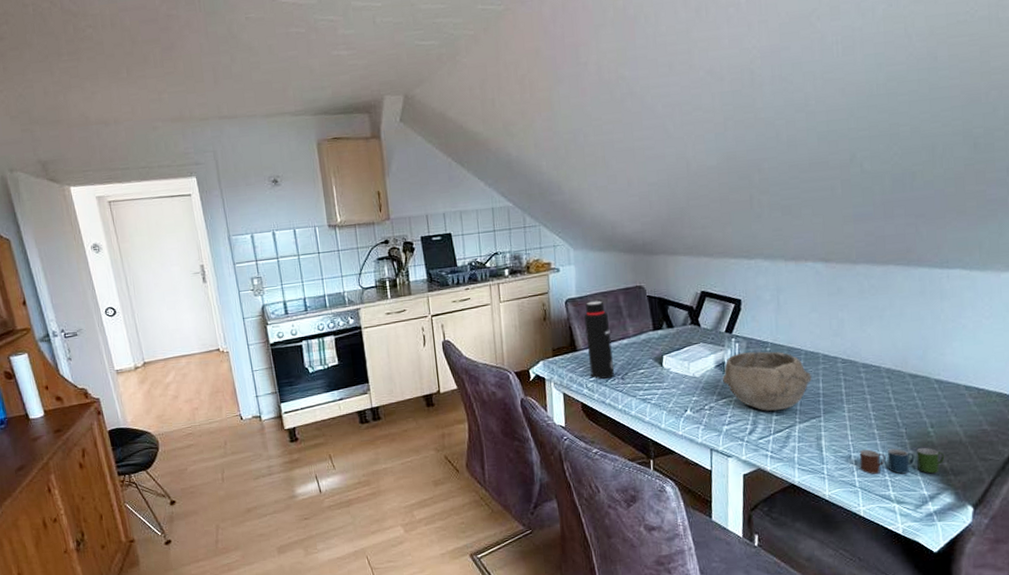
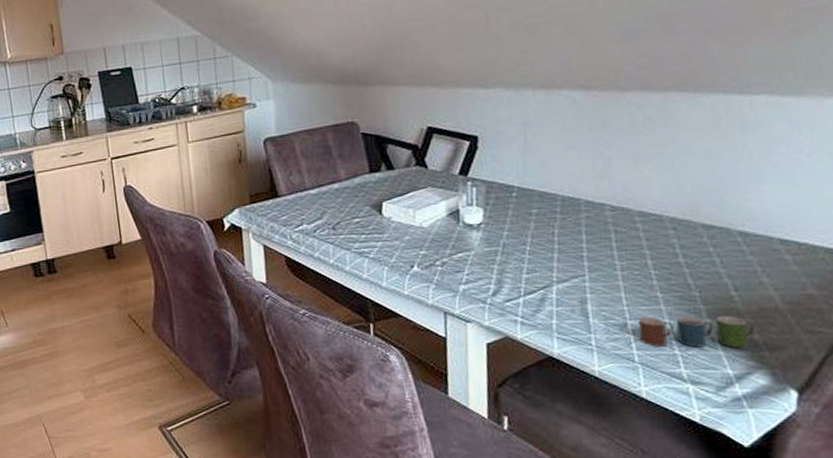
water bottle: present [584,300,615,379] -> none [286,139,324,229]
bowl: present [723,351,812,412] -> none [457,196,572,269]

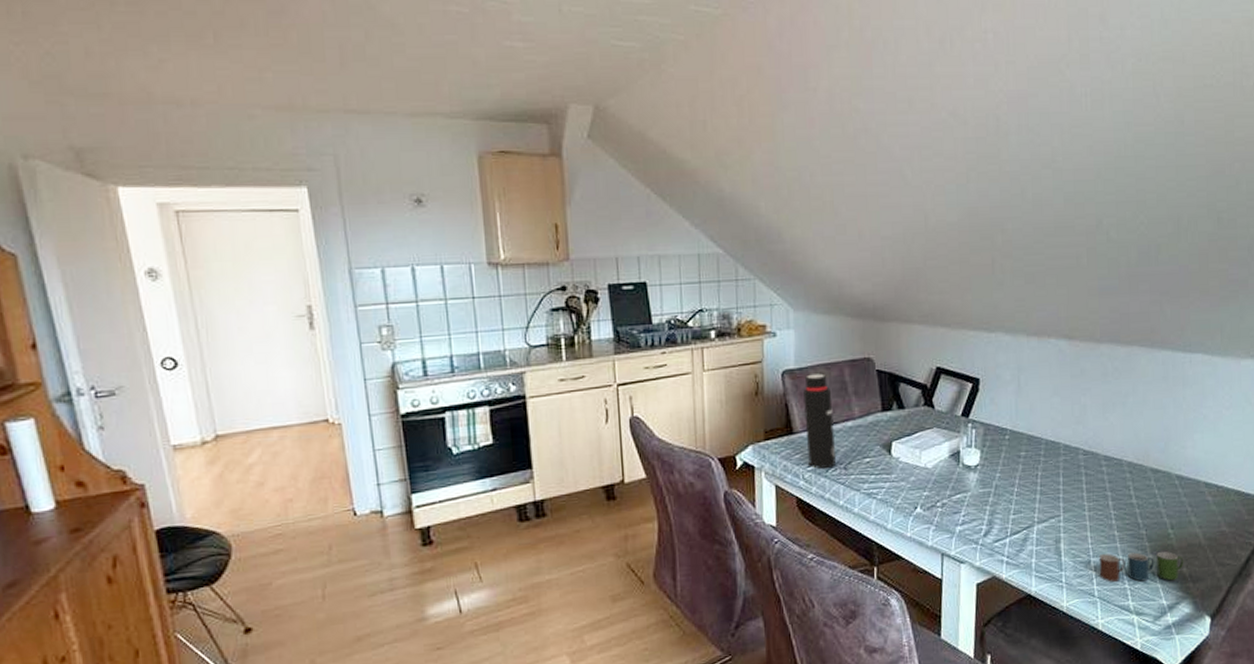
water bottle: none [286,139,324,229] -> present [803,373,837,469]

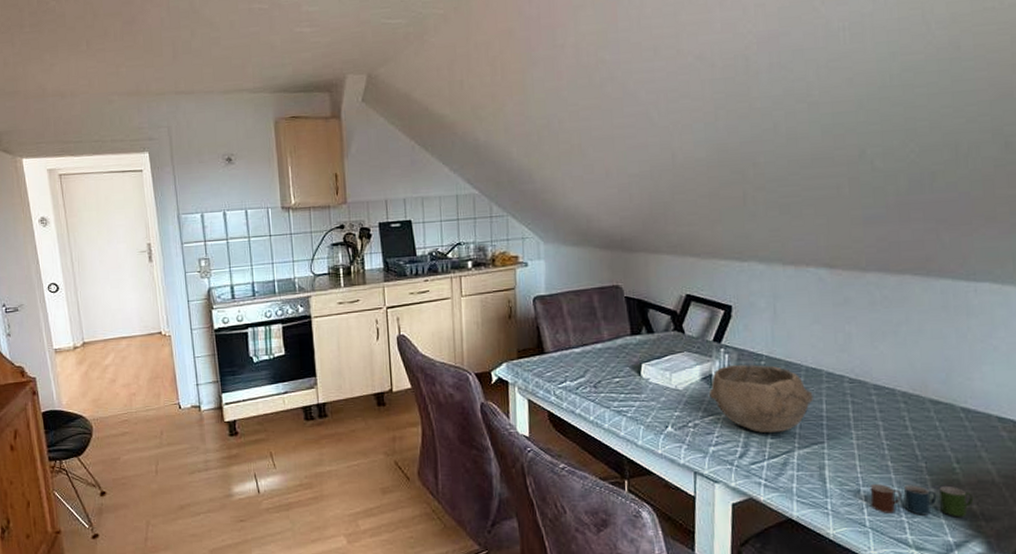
water bottle: present [803,373,837,469] -> none [554,299,586,386]
bowl: none [957,439,1052,510] -> present [709,364,813,434]

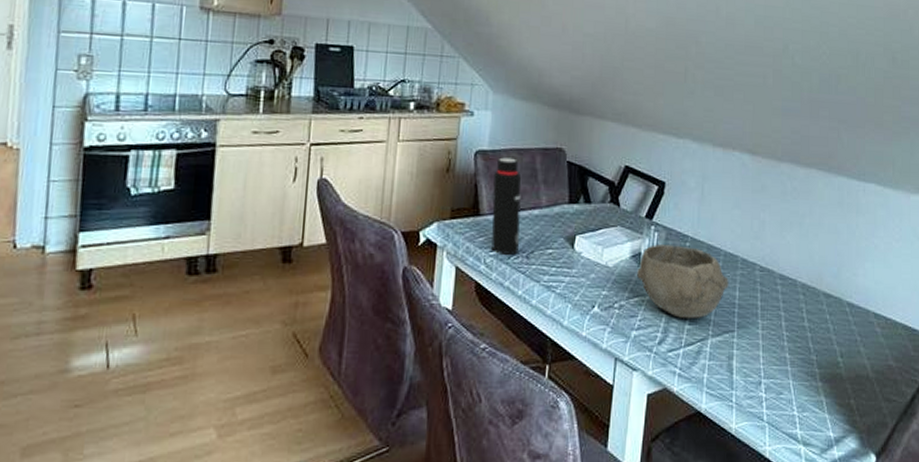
water bottle: none [554,299,586,386] -> present [491,157,522,255]
cup: present [869,484,974,517] -> none [769,377,852,412]

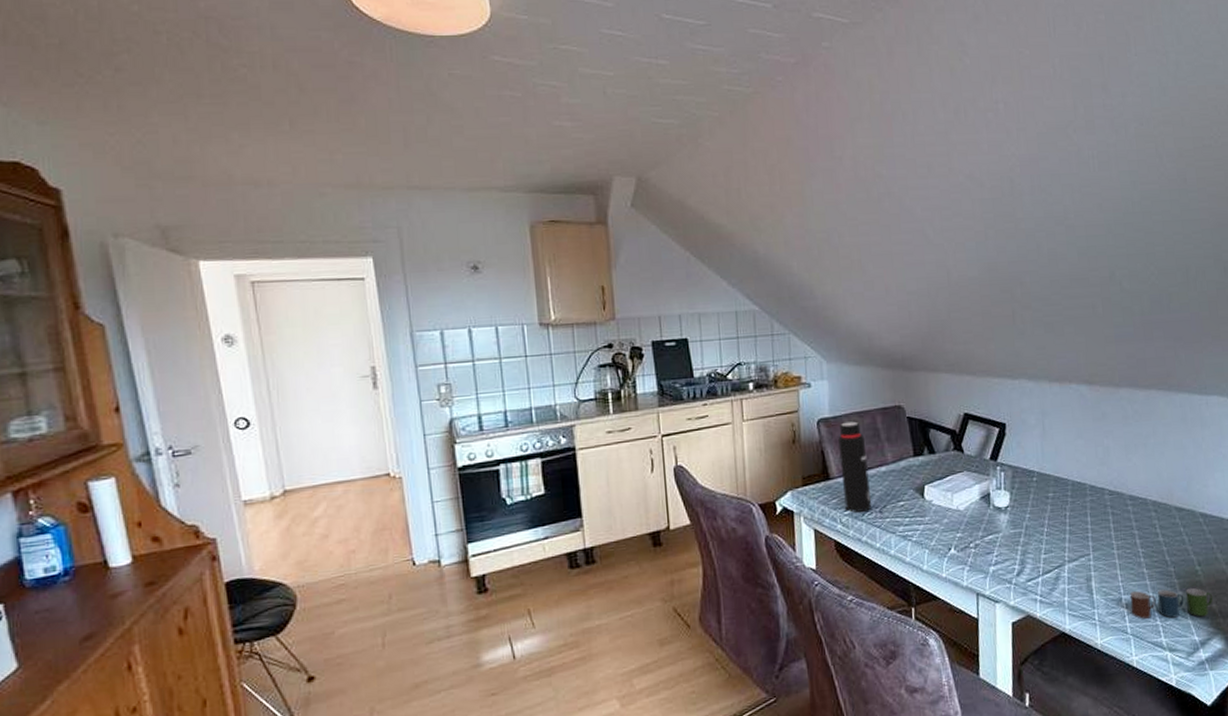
bowl: present [637,244,729,319] -> none [988,481,1080,549]
cup: none [769,377,852,412] -> present [1129,587,1213,619]

